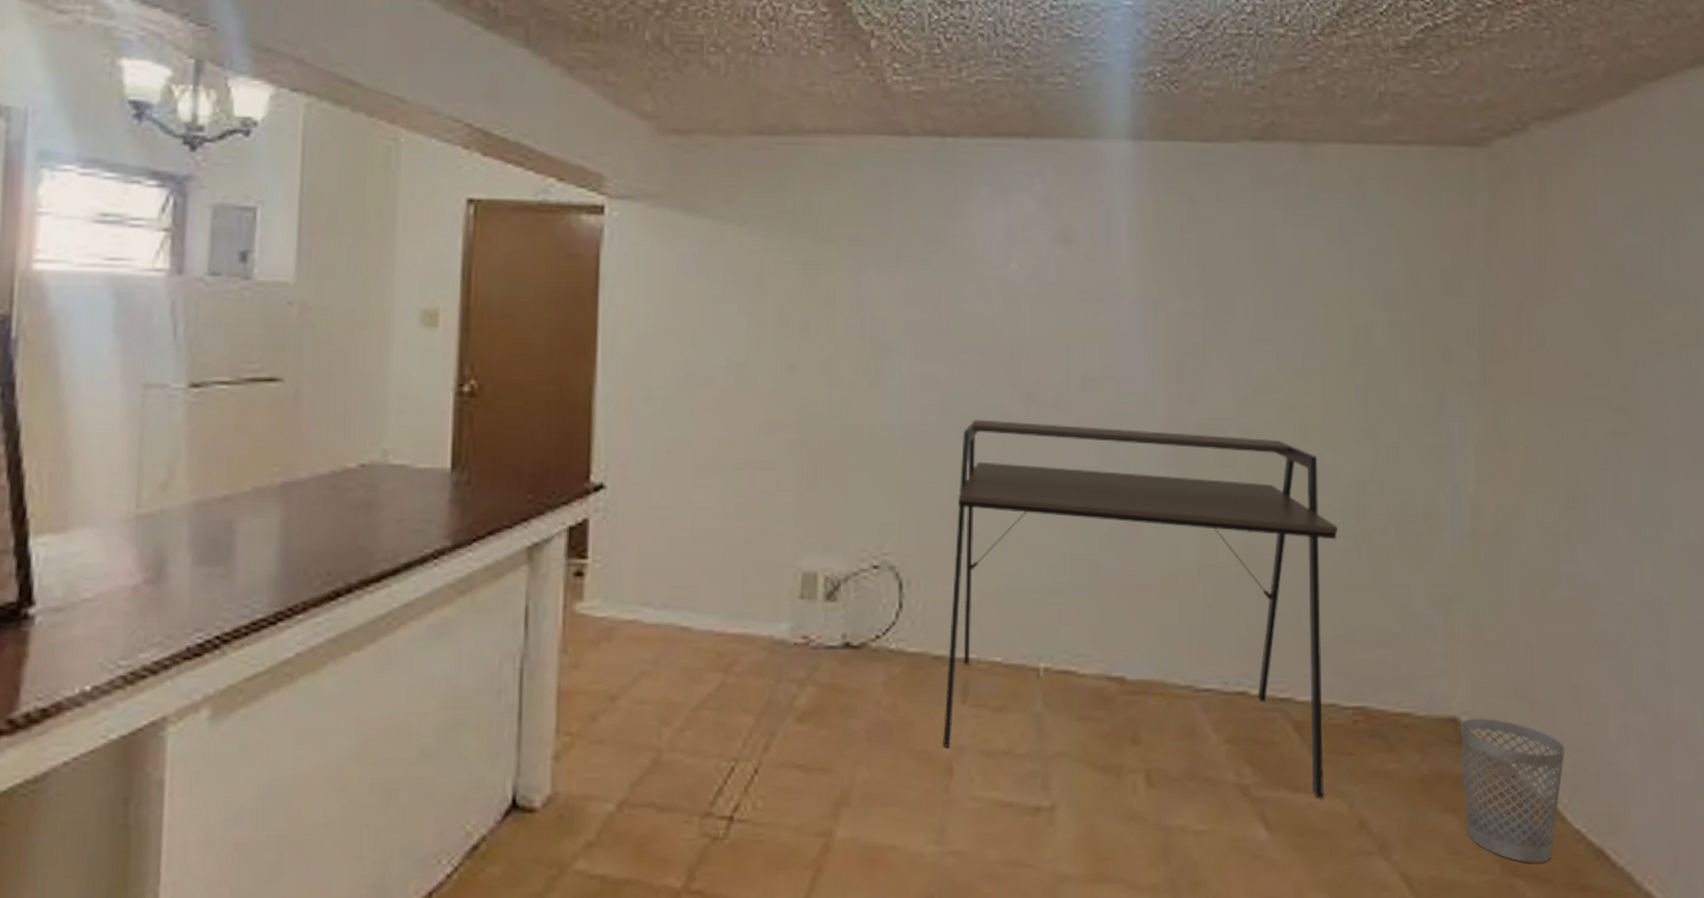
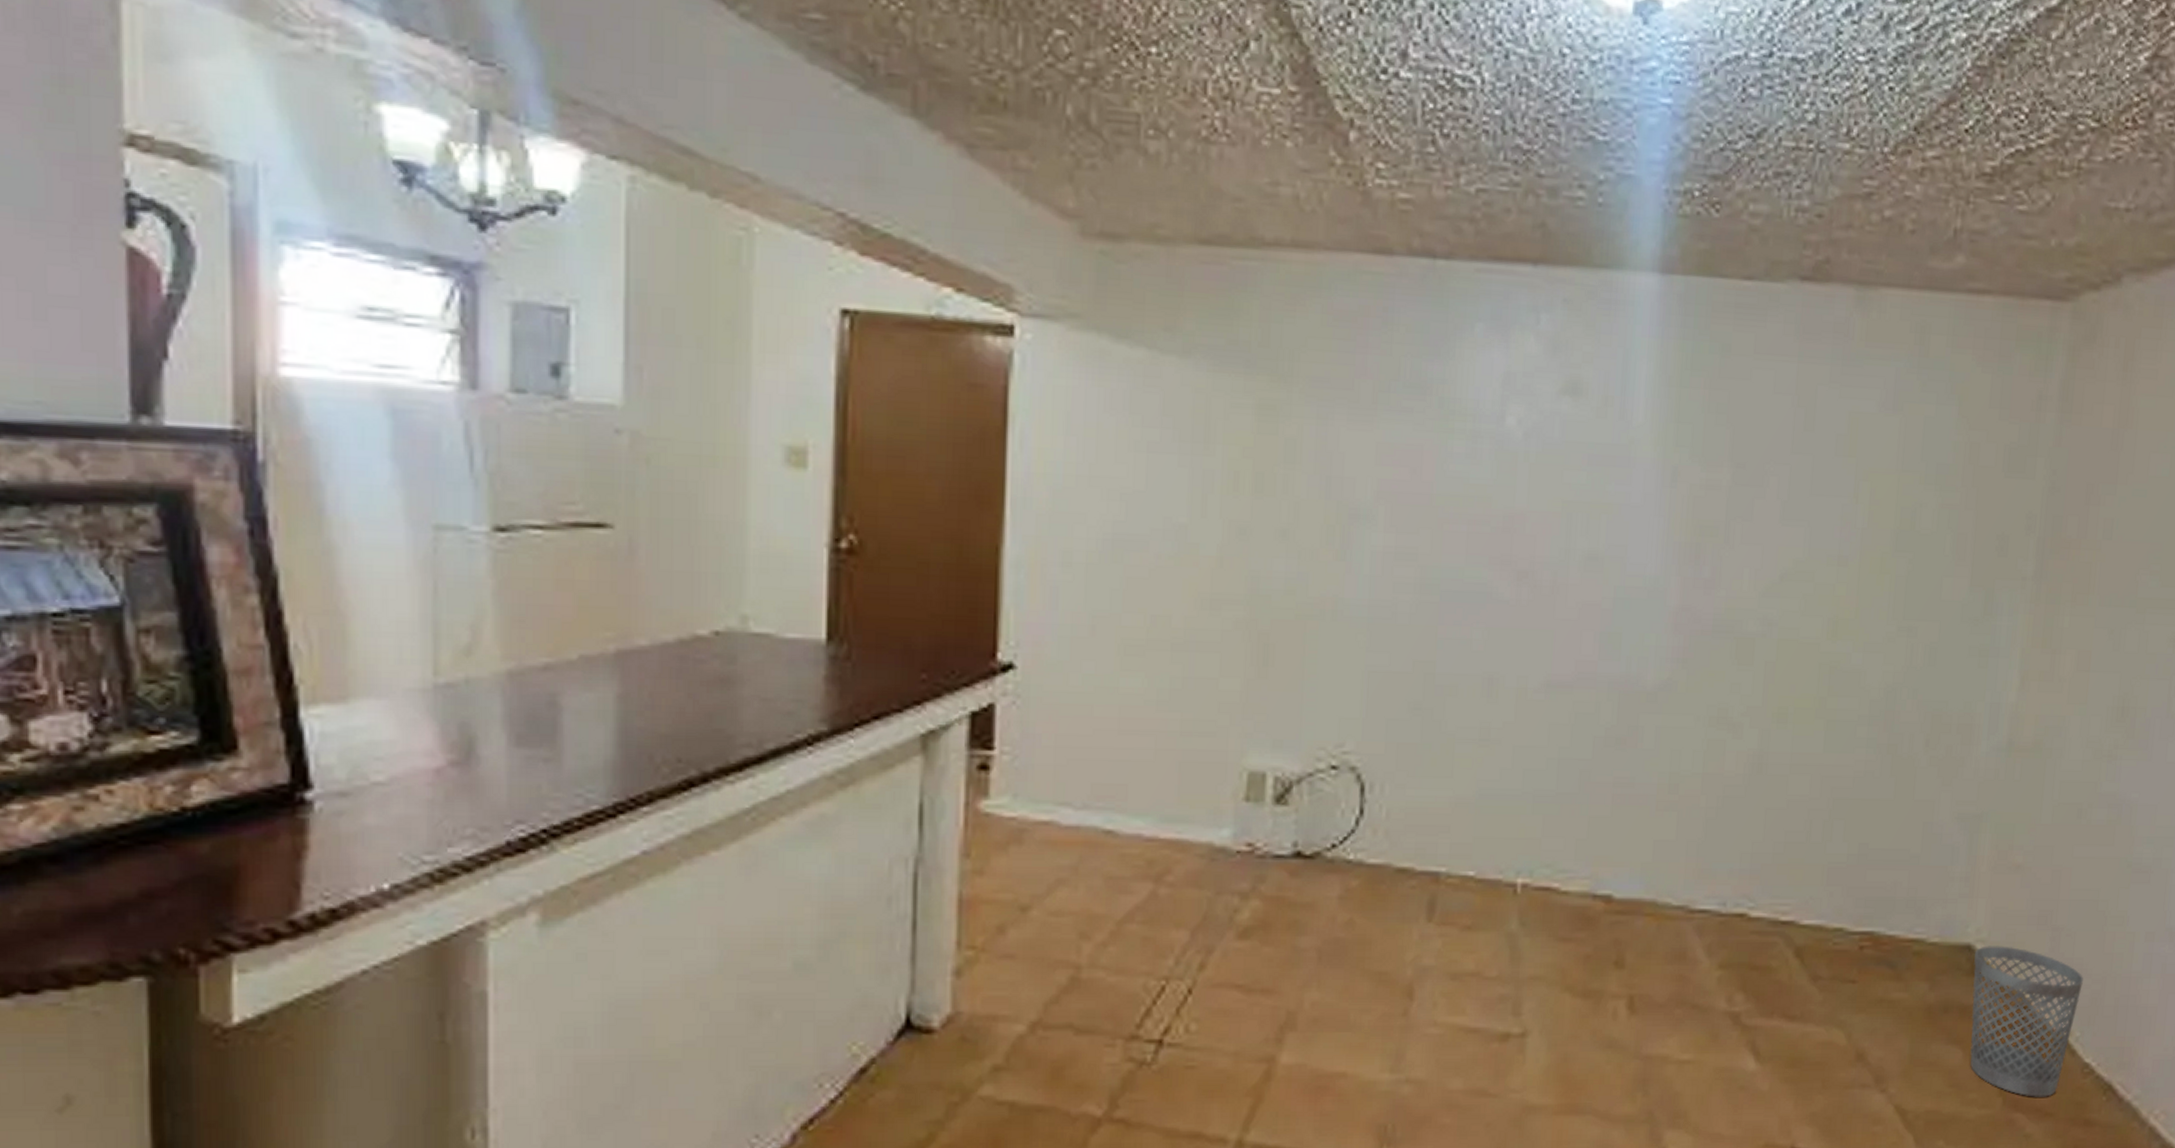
desk: present [943,419,1338,798] -> none [1404,601,1862,1028]

